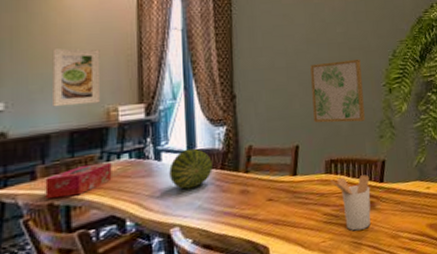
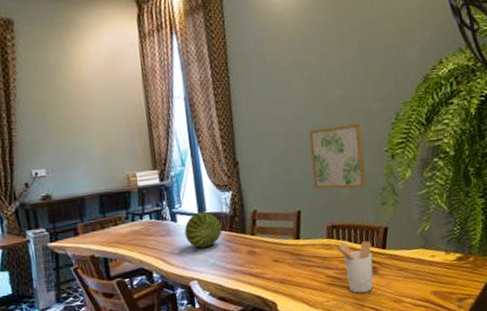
tissue box: present [45,162,112,200] -> none [85,222,138,252]
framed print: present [52,48,101,107] -> none [76,119,120,173]

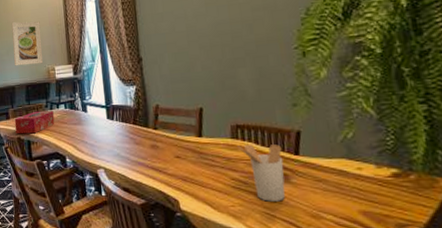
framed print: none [76,119,120,173] -> present [11,21,43,66]
tissue box: none [85,222,138,252] -> present [14,110,55,134]
fruit: present [184,211,222,248] -> none [93,104,127,138]
wall art: present [309,123,366,189] -> none [210,19,274,88]

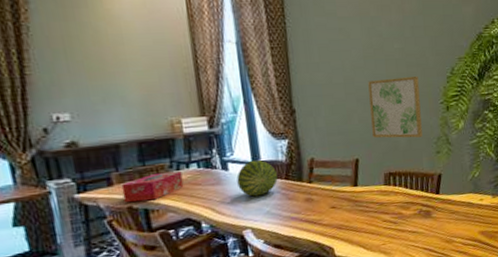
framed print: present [11,21,43,66] -> none [108,60,163,118]
fruit: none [93,104,127,138] -> present [236,159,278,197]
wall art: none [210,19,274,88] -> present [368,75,422,138]
utensil holder: present [237,144,286,202] -> none [389,187,428,236]

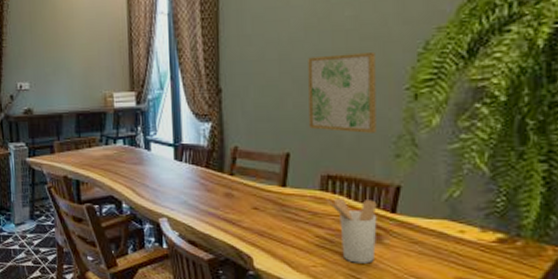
tissue box: present [121,171,184,203] -> none [60,145,110,172]
fruit: present [236,159,278,197] -> none [158,142,198,182]
utensil holder: none [389,187,428,236] -> present [326,198,377,264]

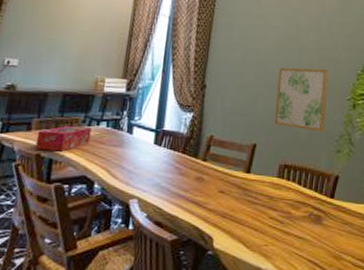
tissue box: none [60,145,110,172] -> present [35,125,92,152]
utensil holder: present [326,198,377,264] -> none [281,184,320,242]

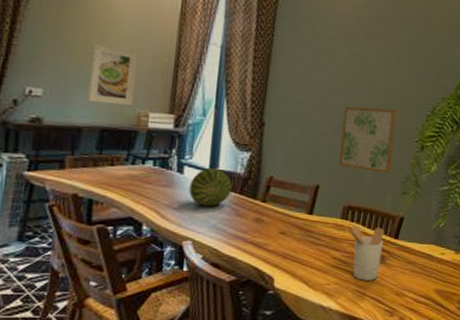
tissue box: present [35,125,92,152] -> none [71,163,136,192]
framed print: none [54,19,99,73] -> present [88,44,139,106]
fruit: none [137,128,176,166] -> present [189,167,232,207]
utensil holder: none [281,184,320,242] -> present [345,225,385,281]

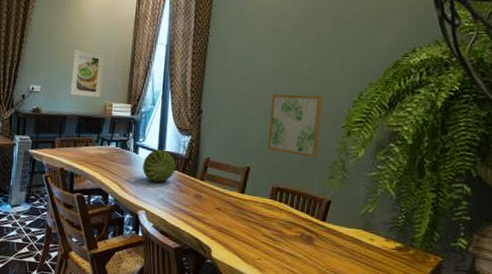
utensil holder: present [345,225,385,281] -> none [274,205,312,260]

